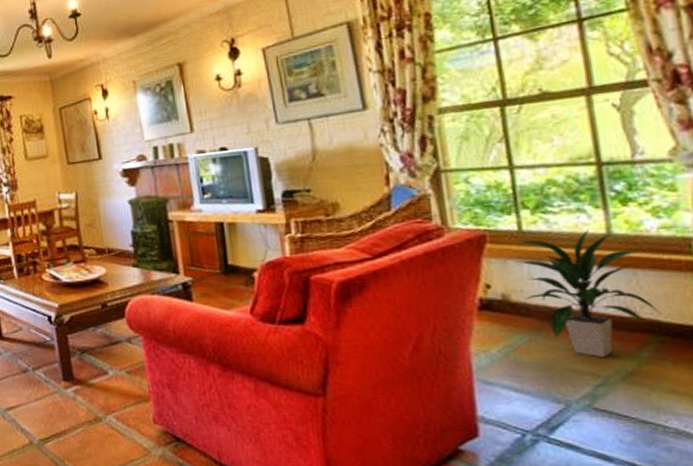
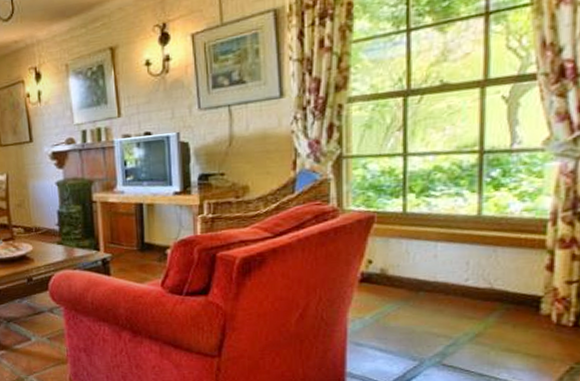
indoor plant: present [512,228,660,358] -> none [394,210,510,323]

